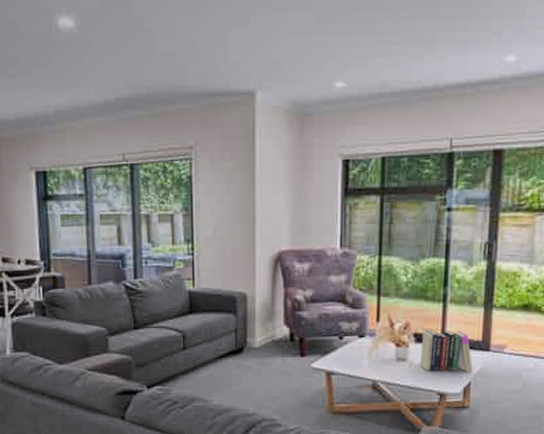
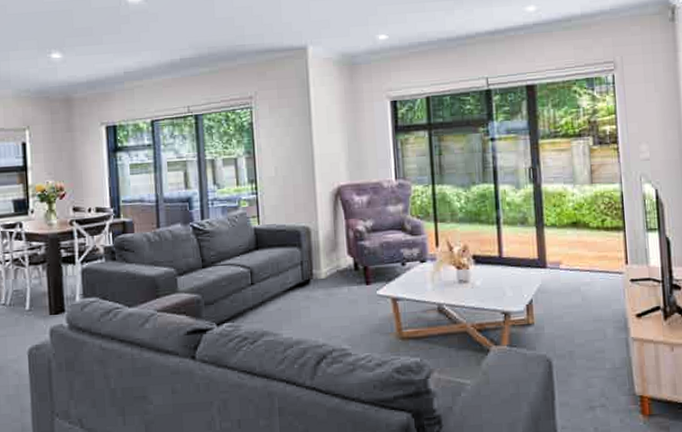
books: present [420,330,473,372] -> none [481,251,533,291]

